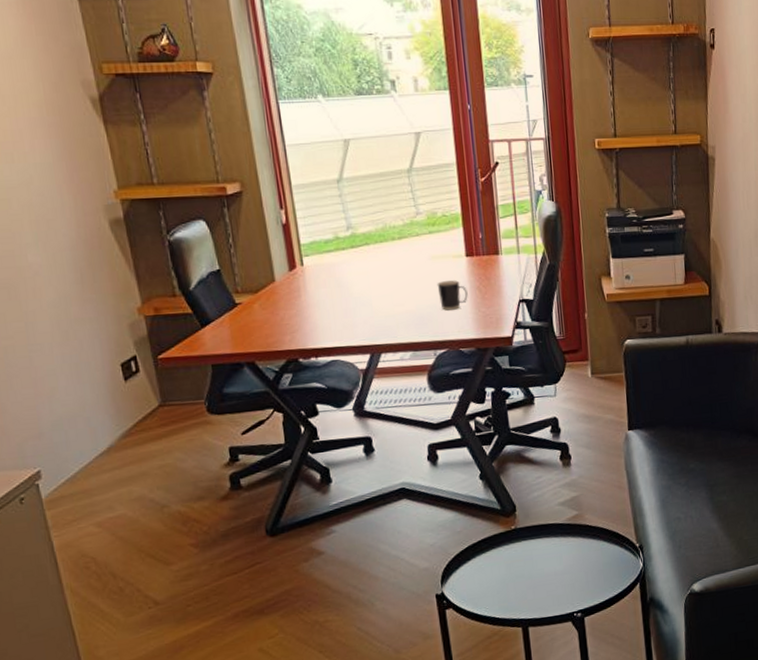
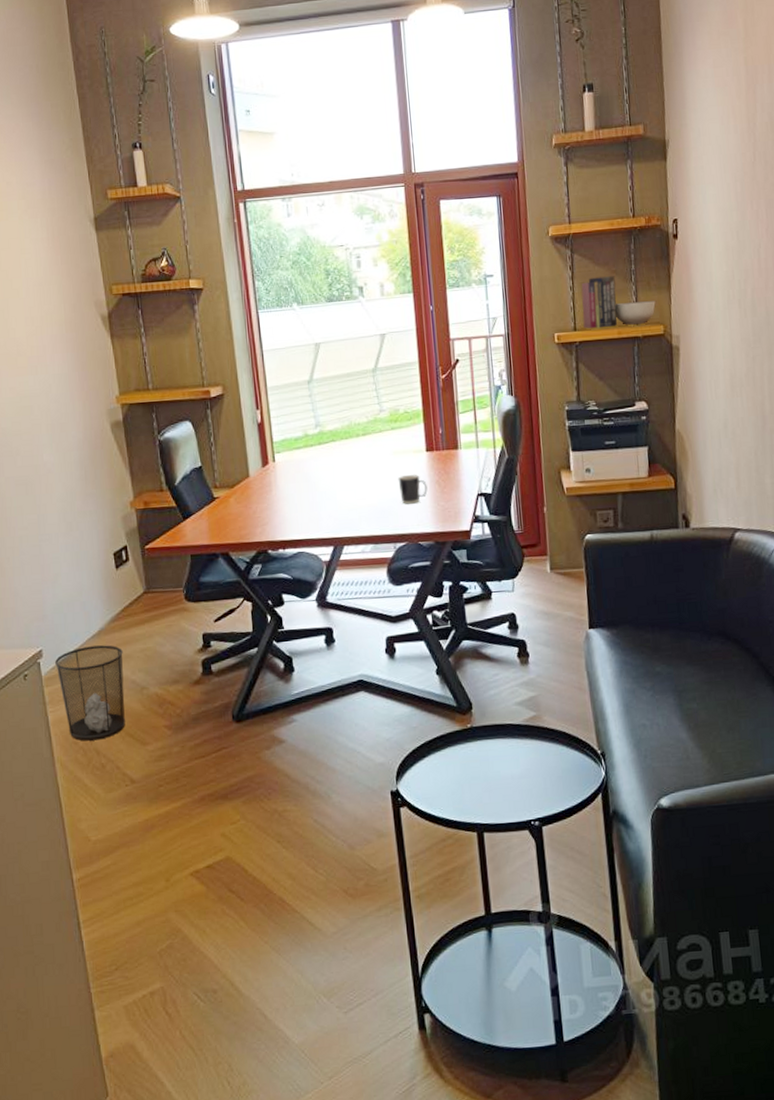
waste bin: none [56,462,145,565] -> present [54,645,125,741]
books: none [621,83,656,136] -> present [581,276,617,329]
bowl: none [654,109,693,134] -> present [615,301,656,325]

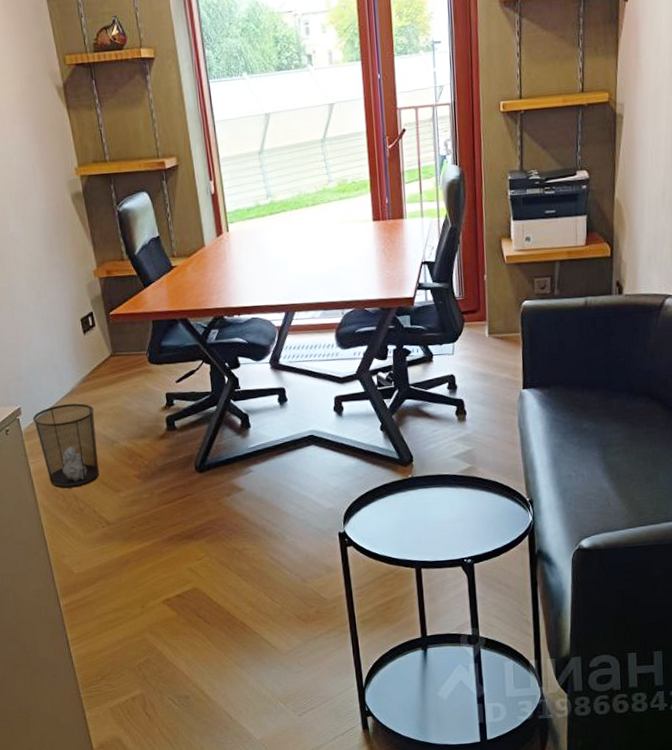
mug: present [398,475,428,504] -> none [345,244,374,272]
books: present [581,276,617,329] -> none [528,41,563,97]
bowl: present [615,301,656,325] -> none [561,67,602,93]

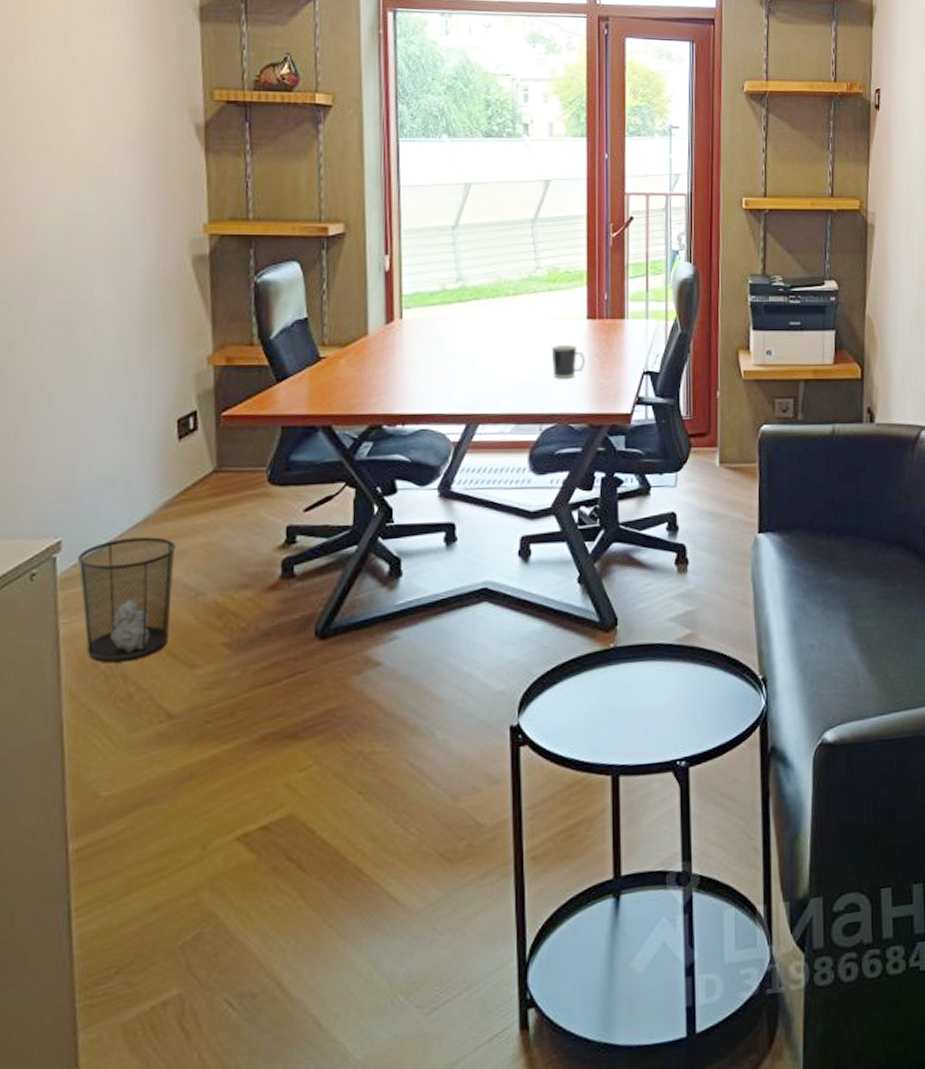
mug: none [345,244,374,272] -> present [551,345,585,379]

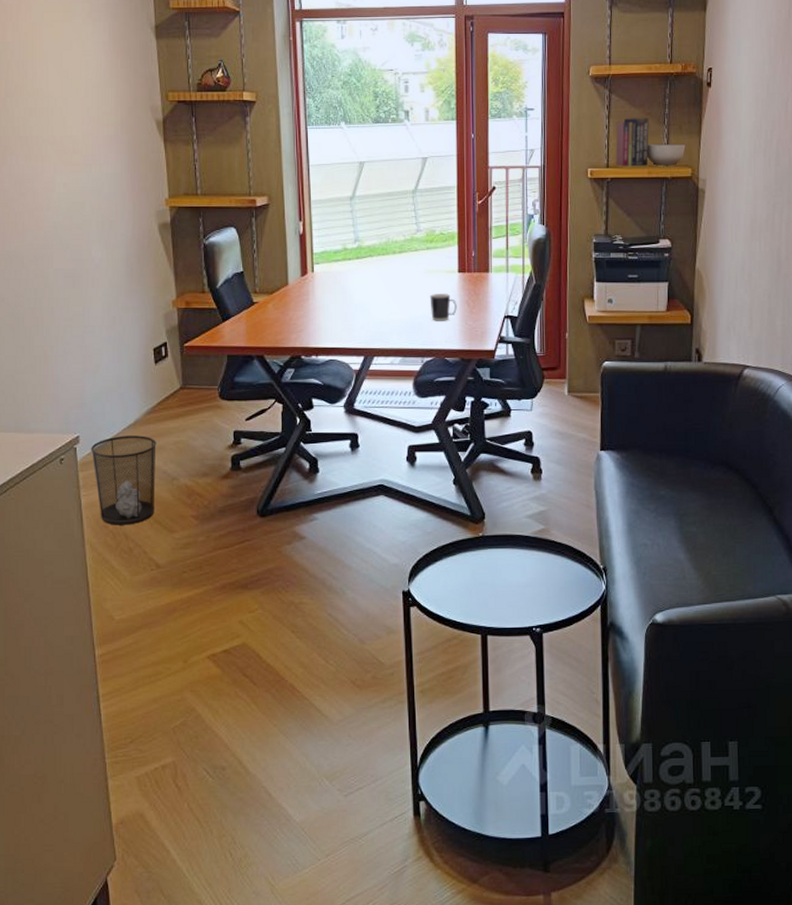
books: none [774,141,812,197] -> present [616,118,649,167]
bowl: none [810,171,853,197] -> present [647,143,686,166]

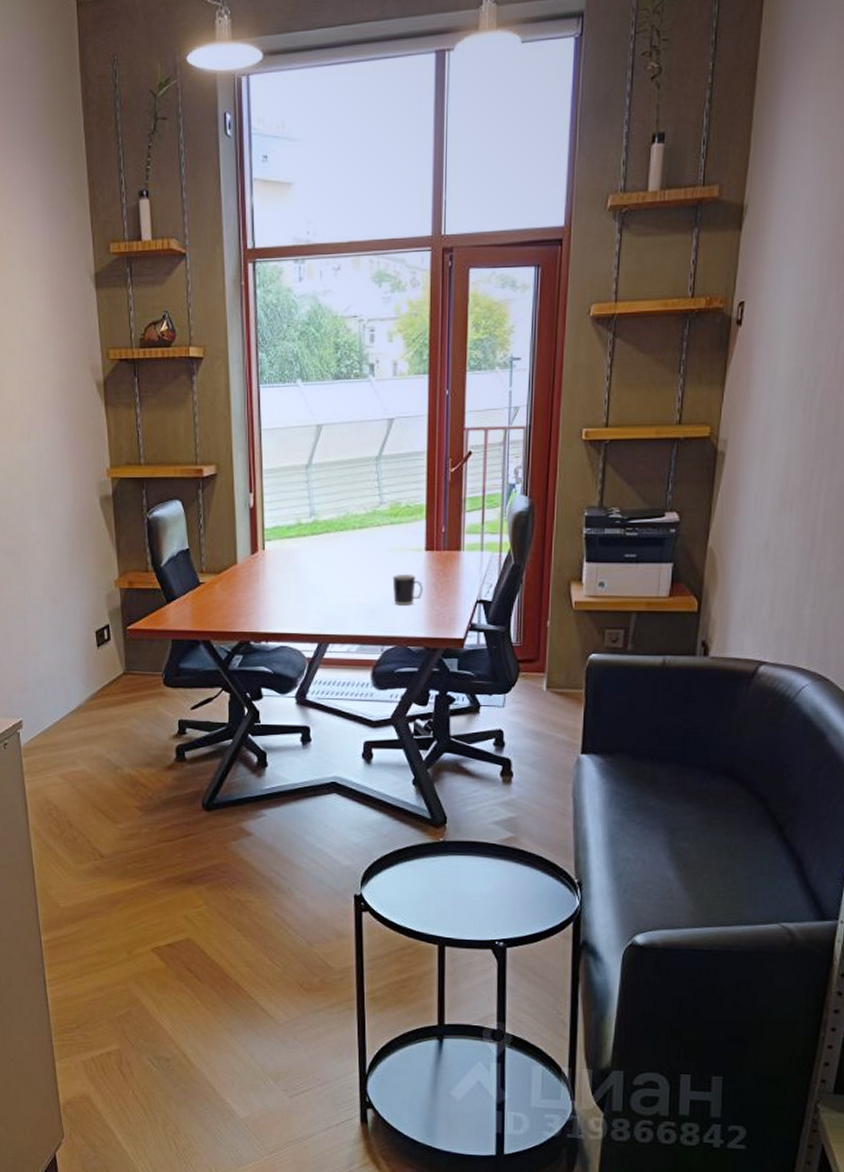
waste bin: present [90,435,157,525] -> none [33,722,100,813]
books: present [616,118,649,167] -> none [617,366,661,426]
bowl: present [647,143,686,166] -> none [656,396,705,424]

